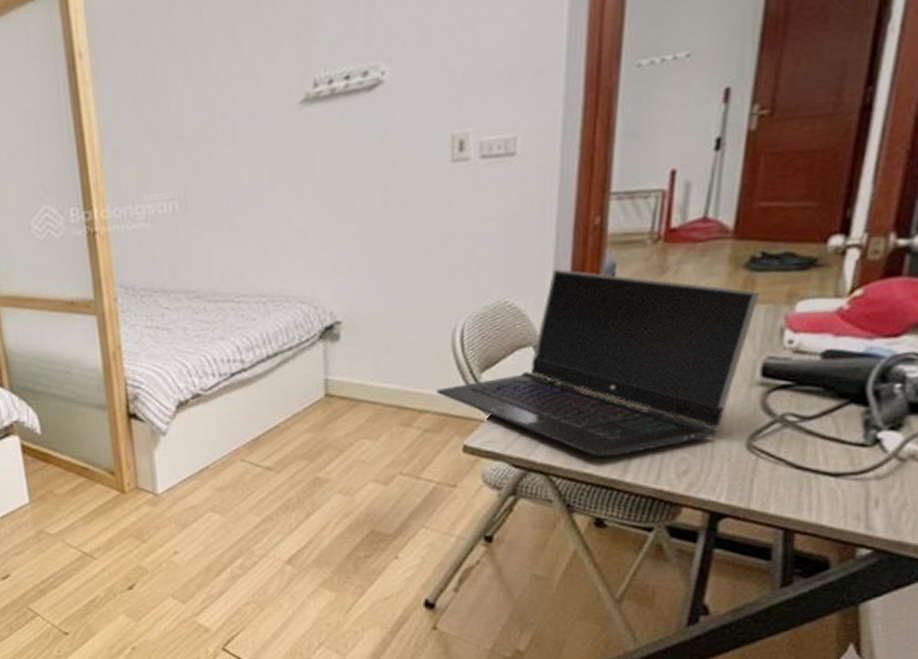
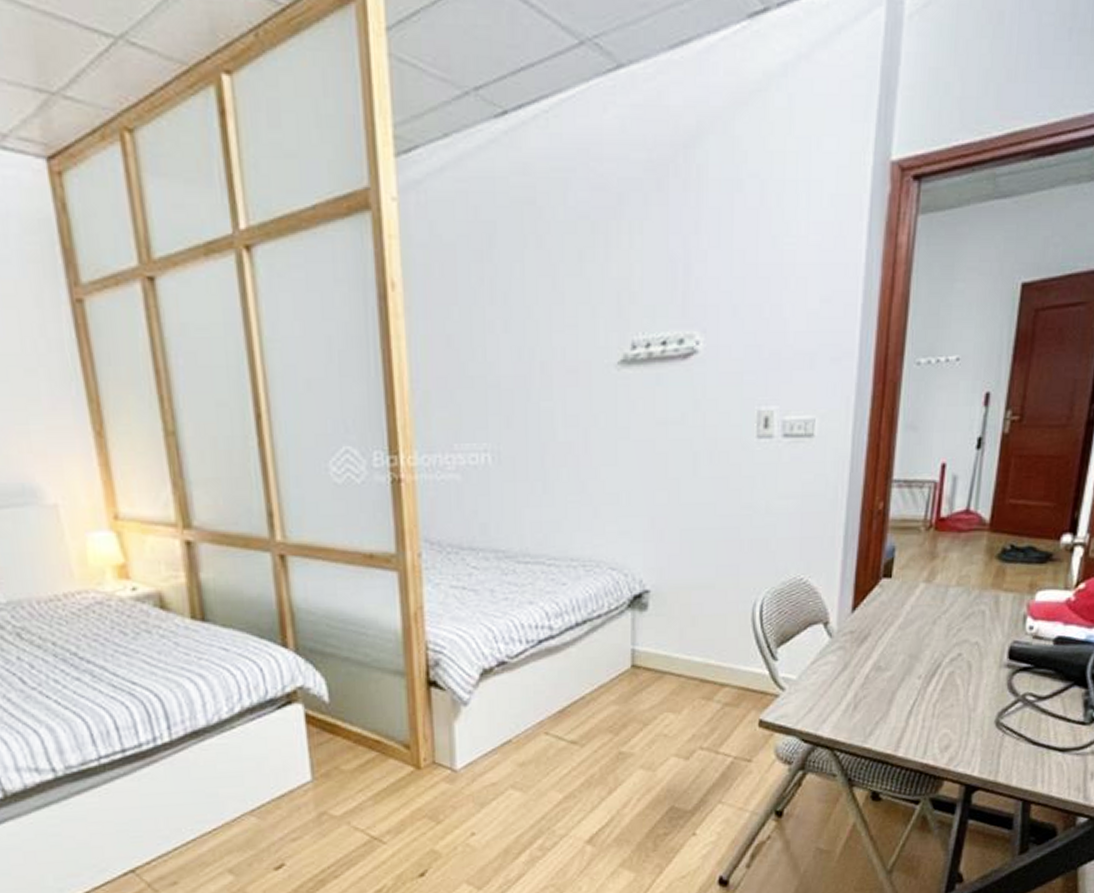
laptop computer: present [436,268,759,457] -> none [736,549,1008,732]

